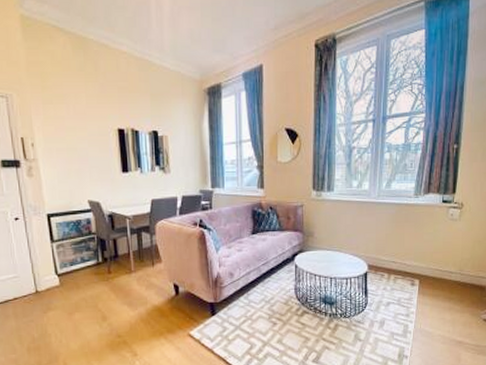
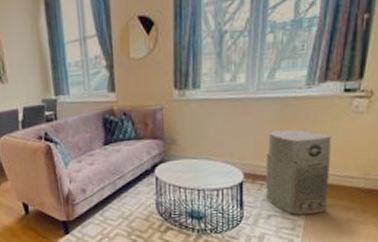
air purifier: none [385,230,434,303] -> present [265,129,331,215]

